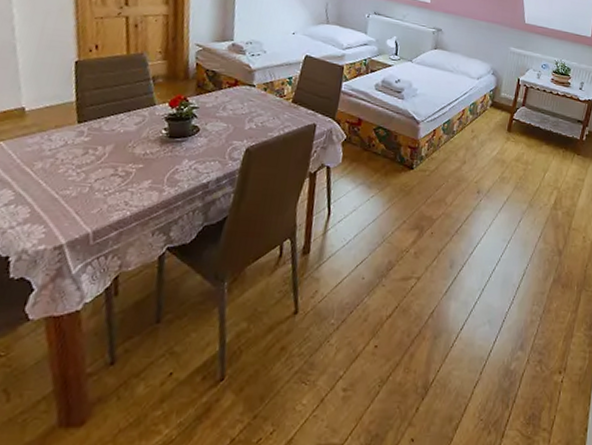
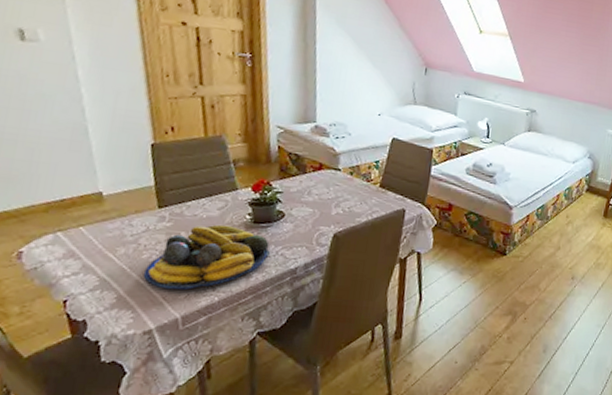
fruit bowl: none [58,139,184,205] -> present [143,224,270,290]

